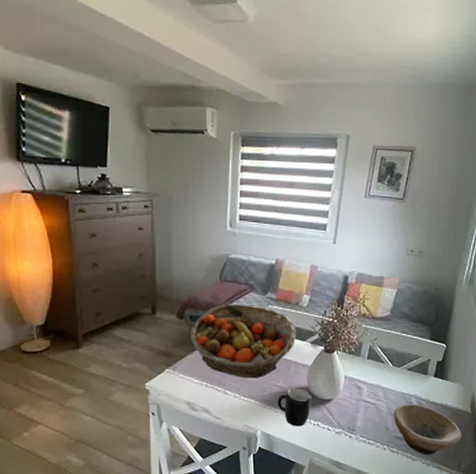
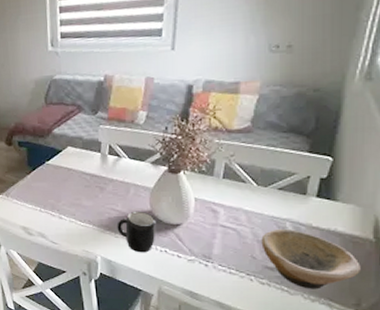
fruit basket: present [190,303,296,379] -> none [19,126,133,203]

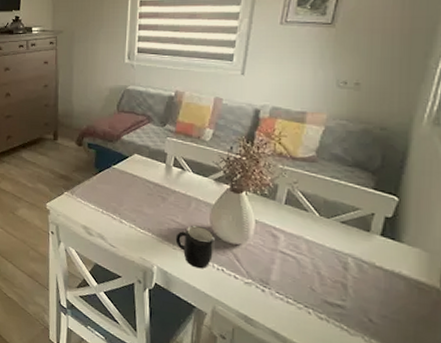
bowl: present [261,228,361,289] -> none [321,263,426,334]

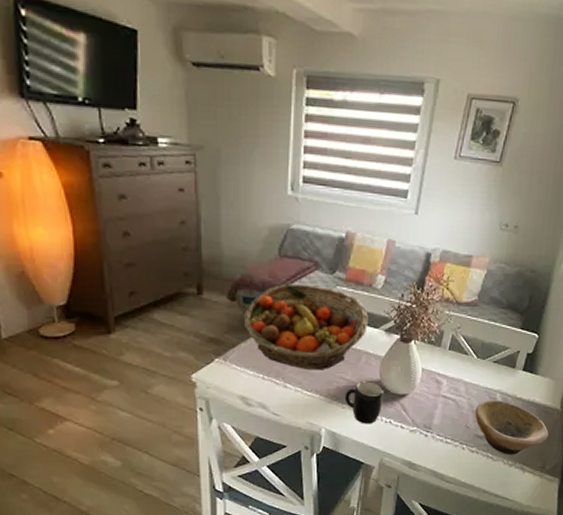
fruit basket: none [87,133,197,211] -> present [243,283,368,371]
bowl: none [321,263,426,334] -> present [475,399,549,455]

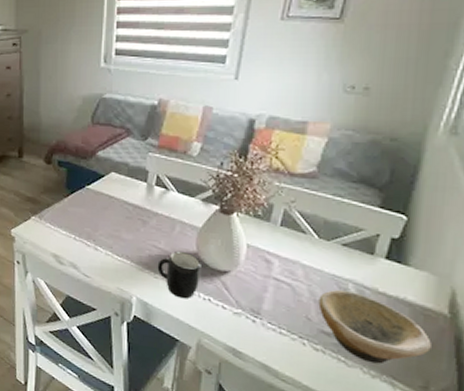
fruit basket: present [243,283,368,371] -> none [57,149,183,236]

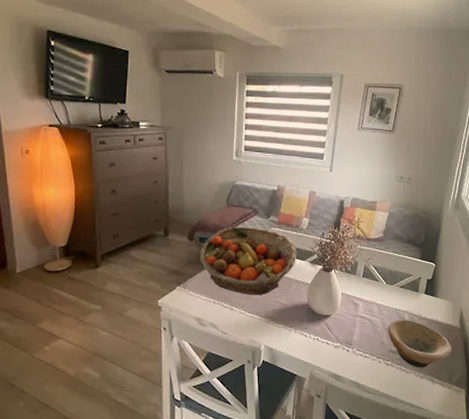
fruit basket: none [57,149,183,236] -> present [199,226,297,296]
mug: present [157,251,201,299] -> none [279,303,311,341]

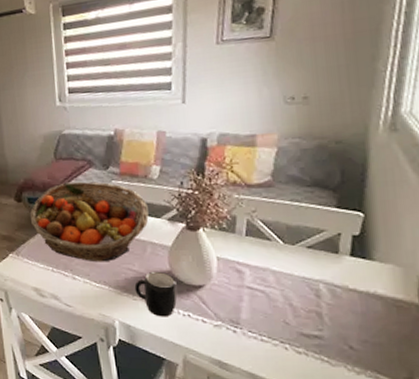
mug: none [279,303,311,341] -> present [134,271,177,317]
bowl: present [388,319,452,368] -> none [293,290,409,360]

